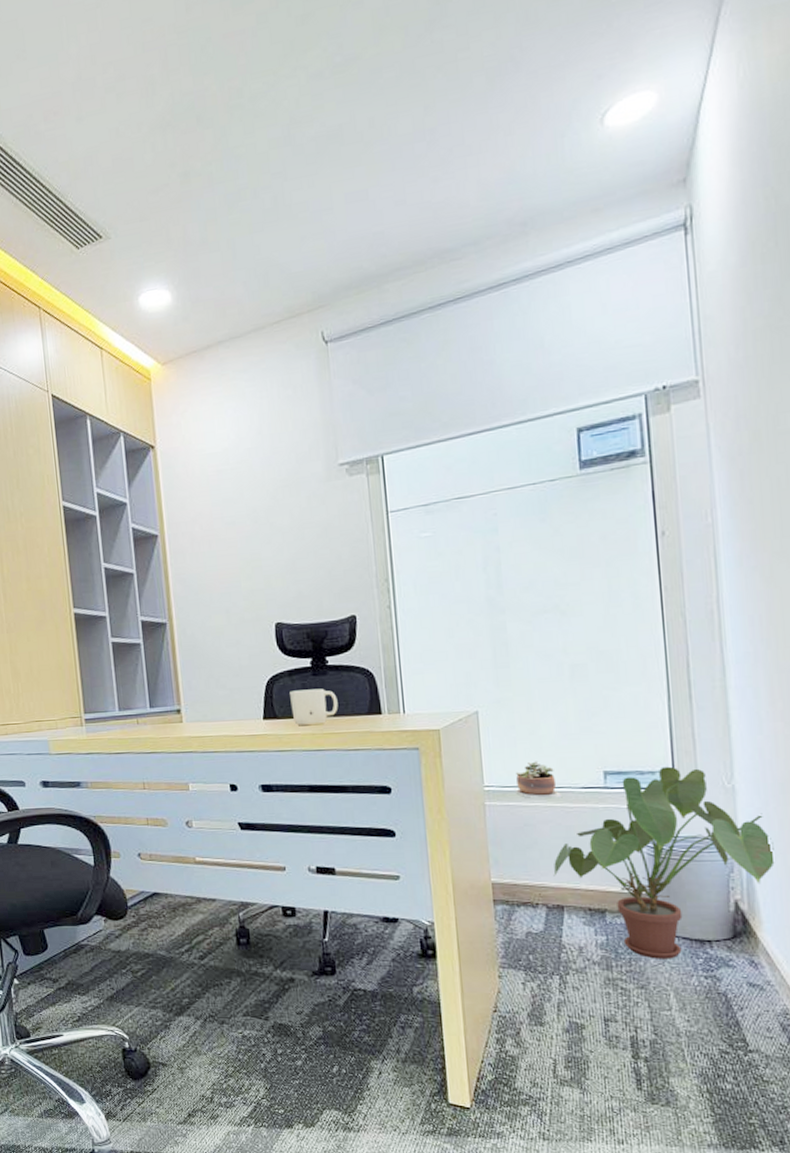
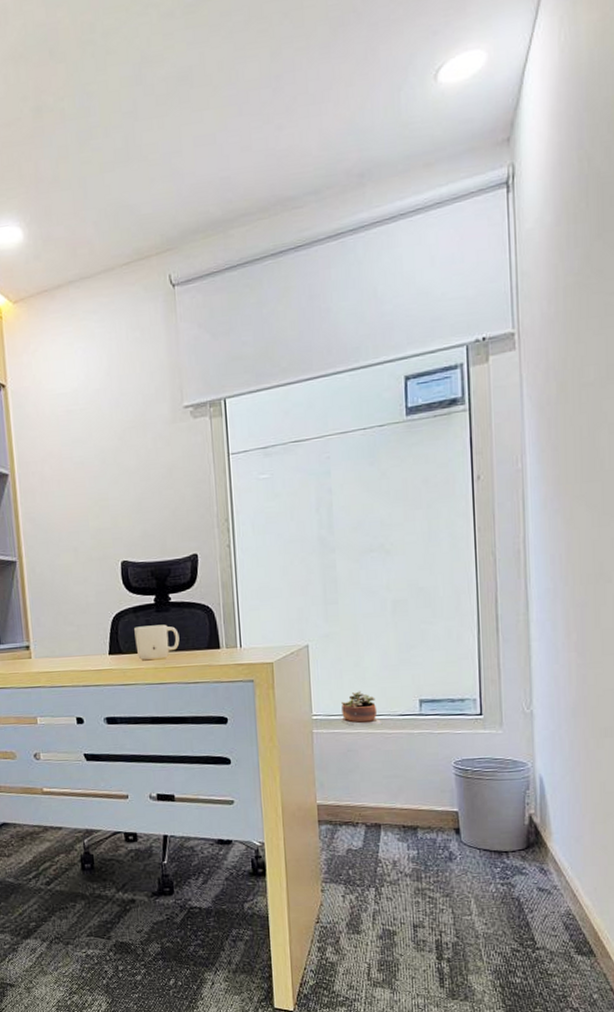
house plant: present [553,766,775,959] -> none [372,694,565,870]

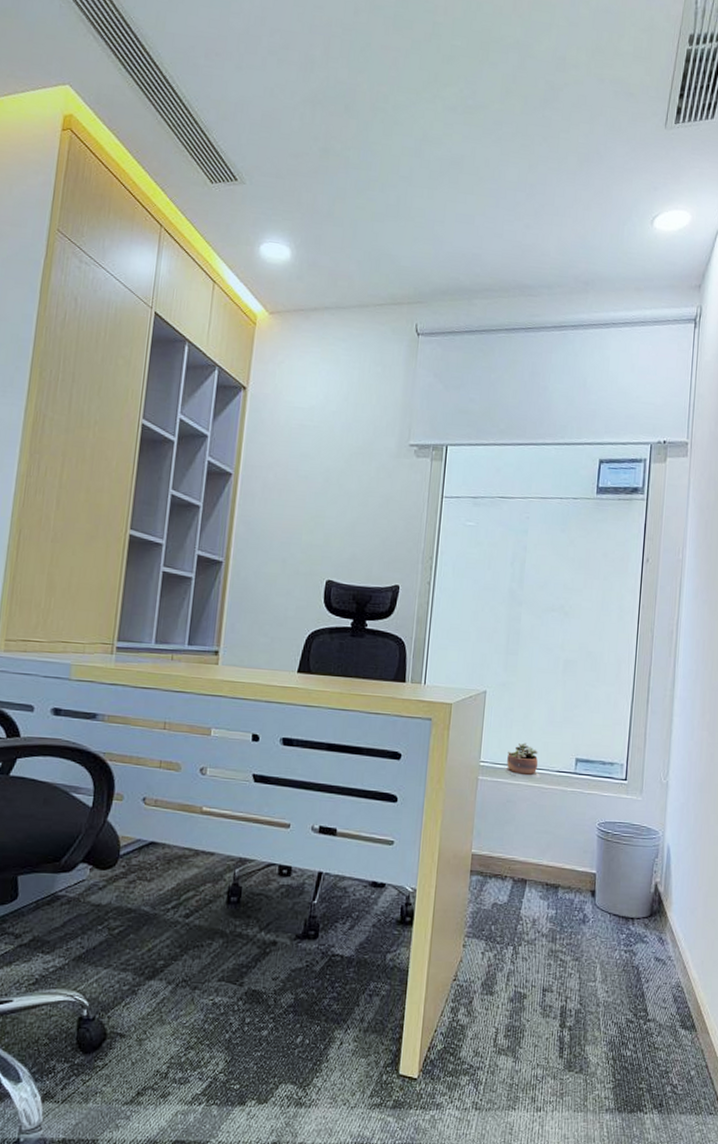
mug: present [134,624,180,661] -> none [325,648,369,685]

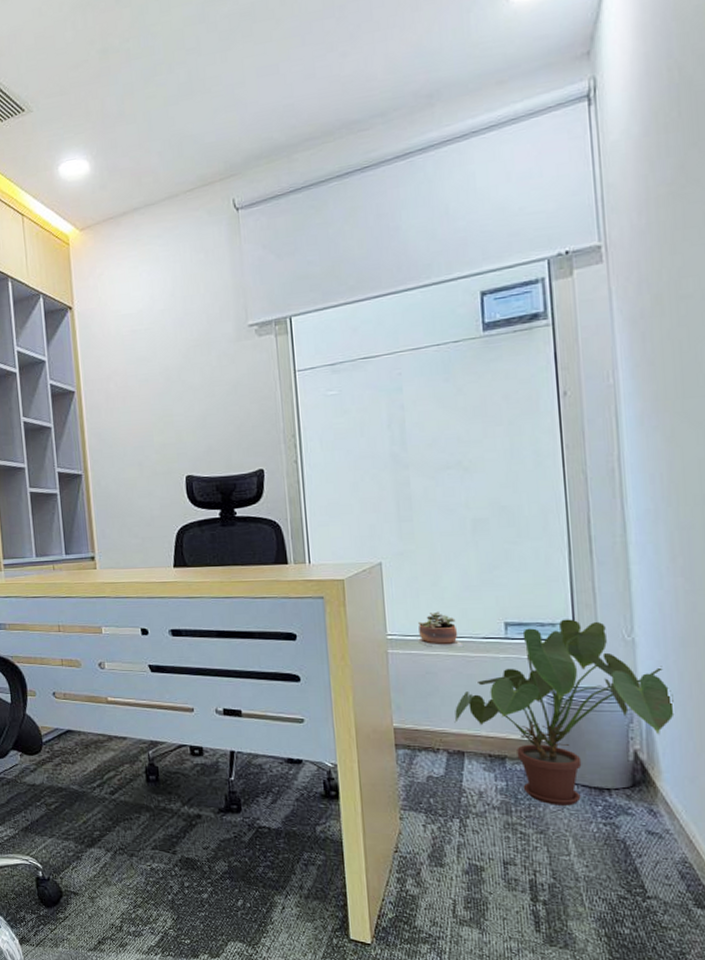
house plant: none [523,759,689,934] -> present [454,619,675,806]

